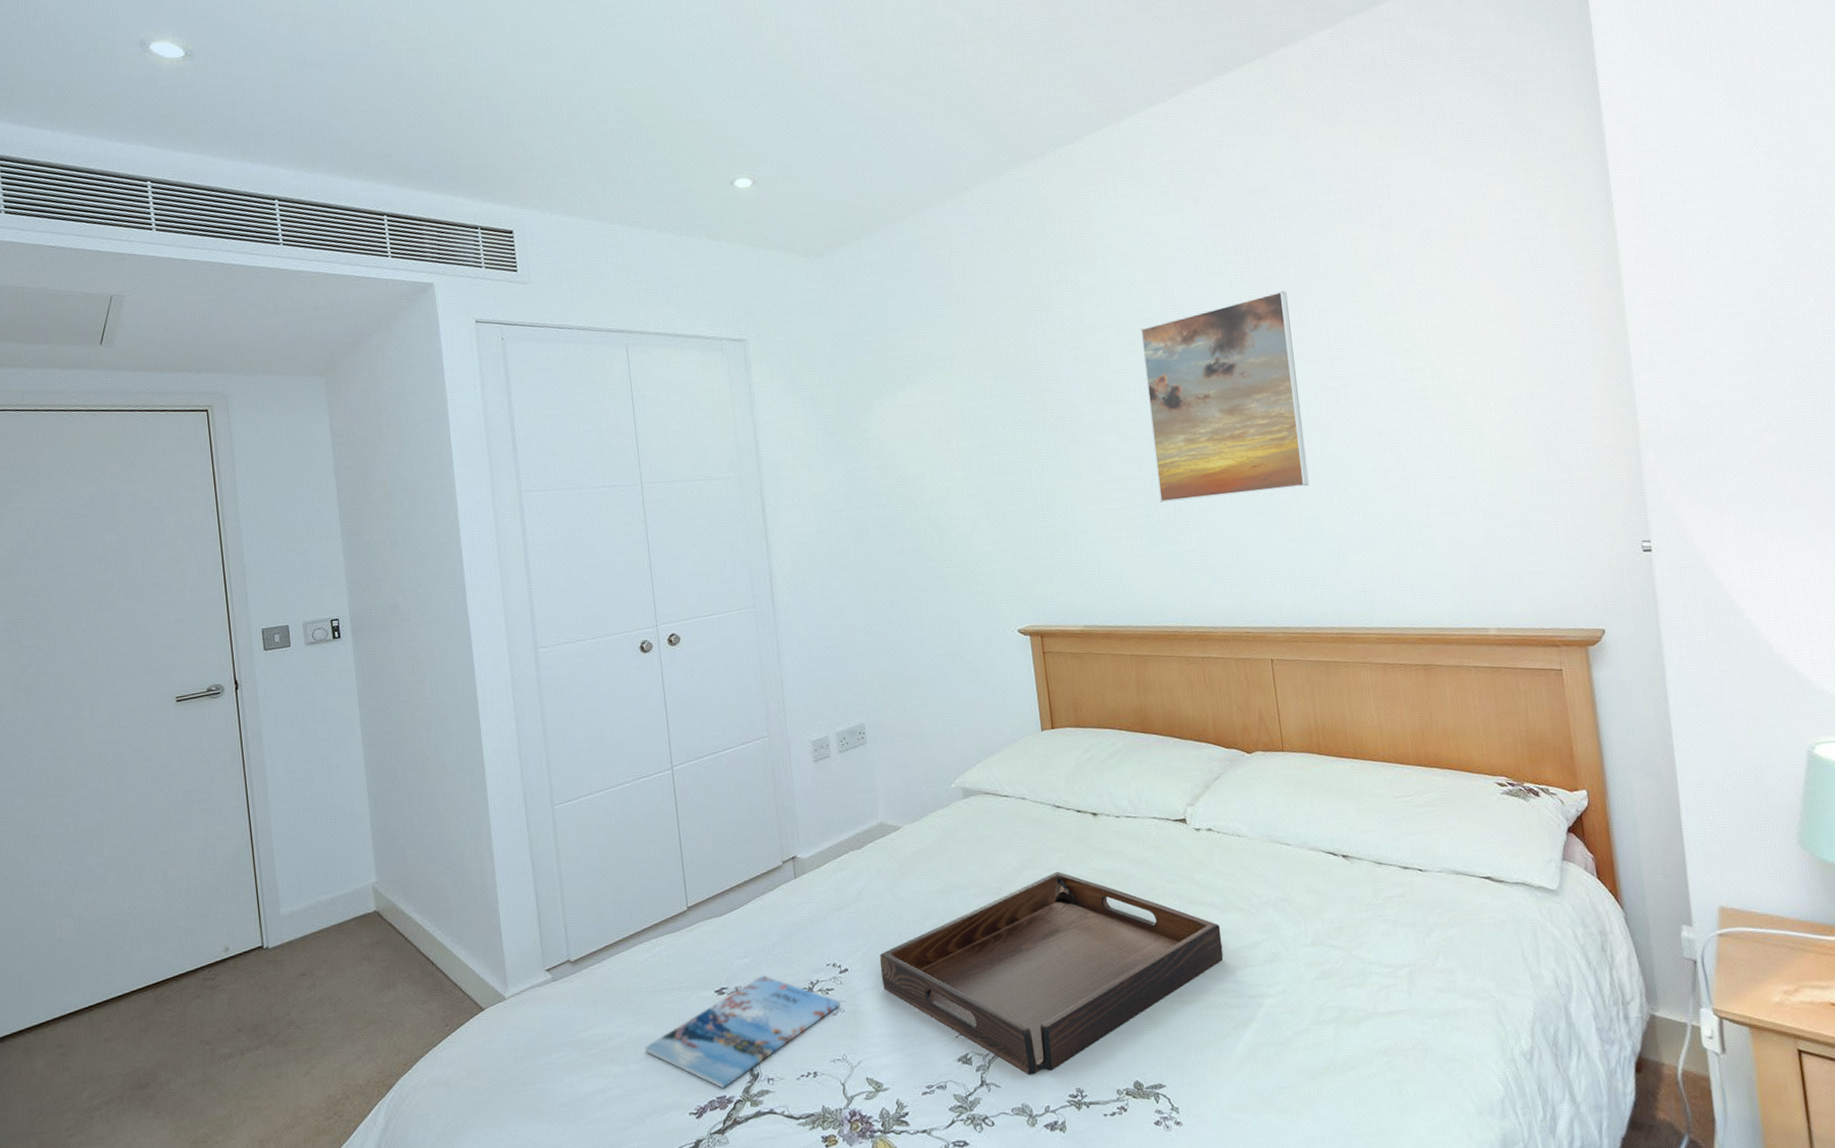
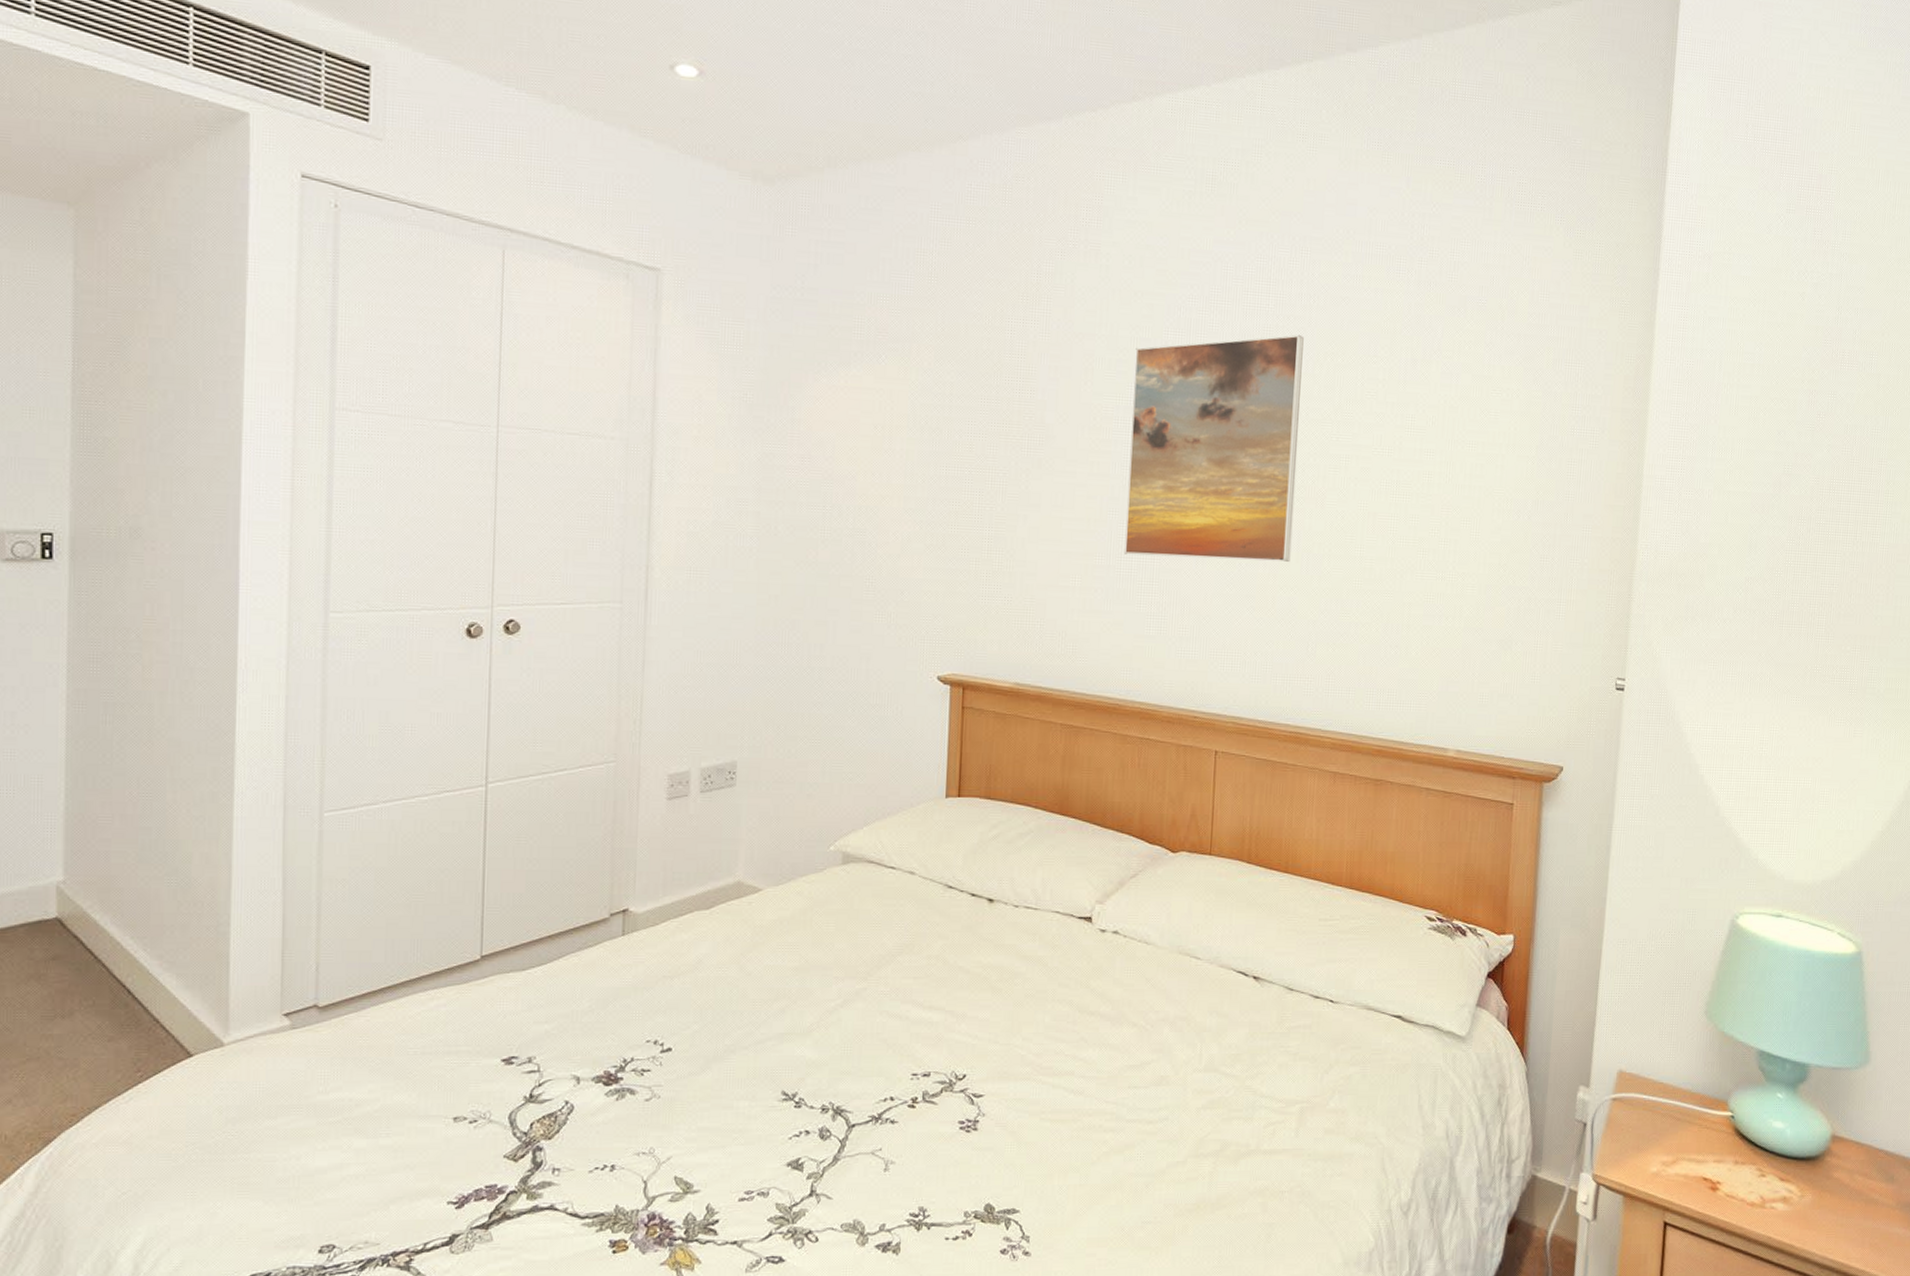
magazine: present [645,975,840,1089] -> none [402,1046,656,1176]
serving tray: present [879,871,1224,1075] -> none [711,960,1109,1188]

